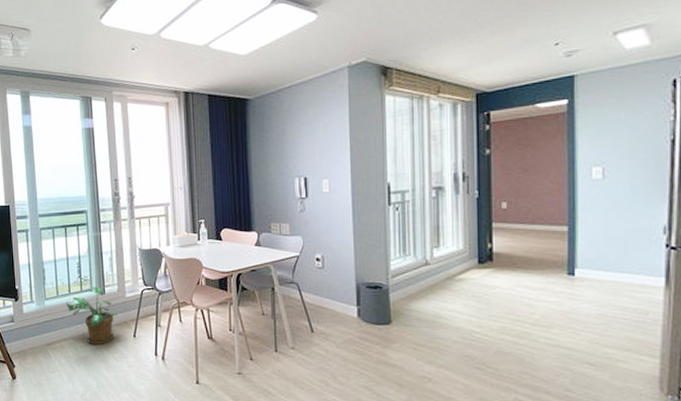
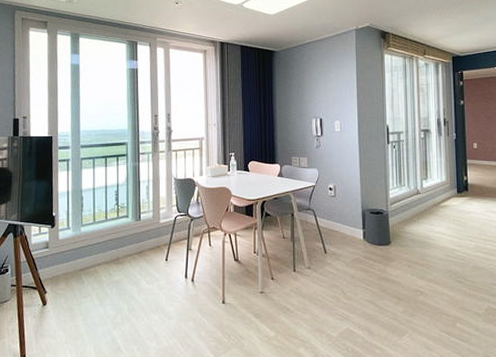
potted plant: present [65,287,117,346] -> none [101,213,151,270]

